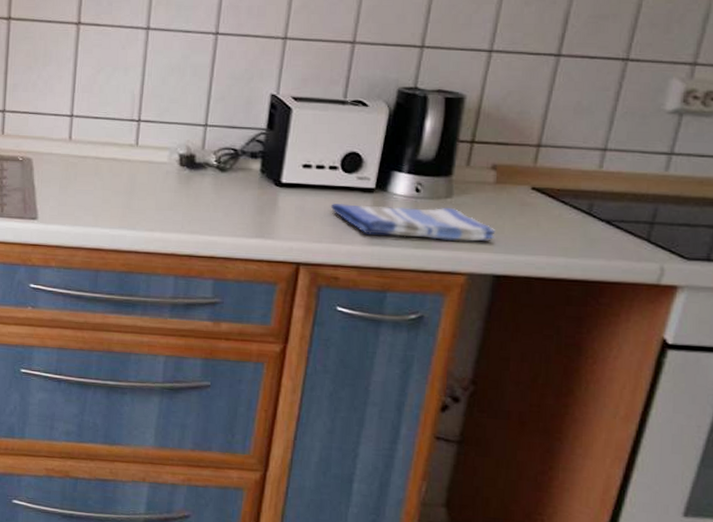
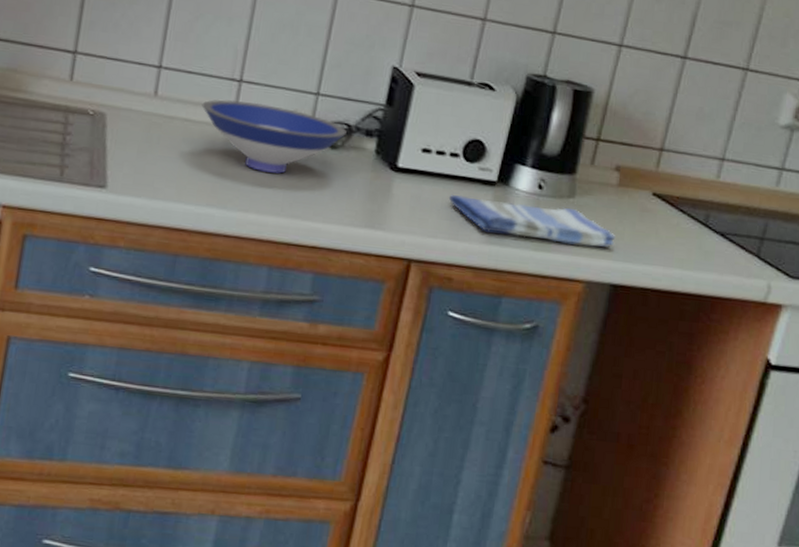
bowl: none [108,137,234,197] -> present [202,99,347,174]

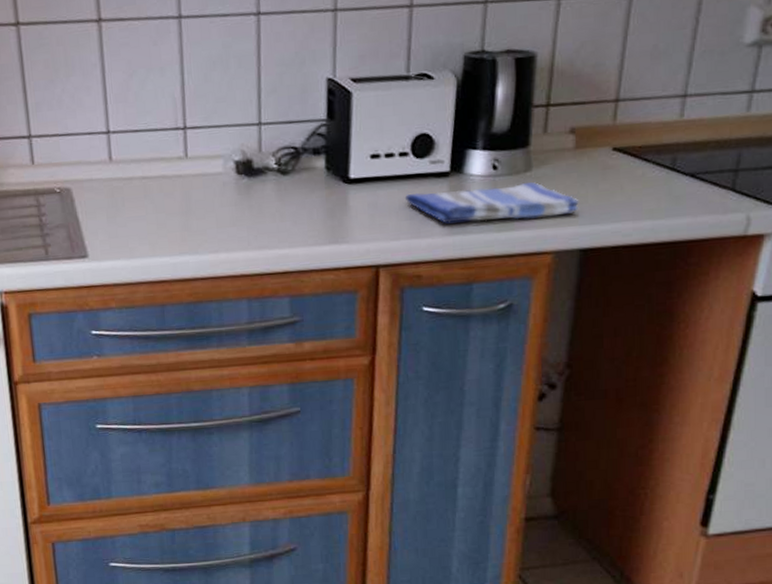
bowl: present [202,99,347,174] -> none [154,144,295,212]

